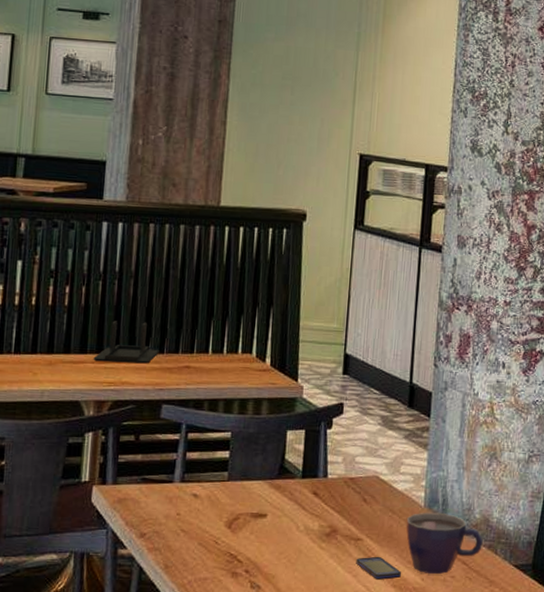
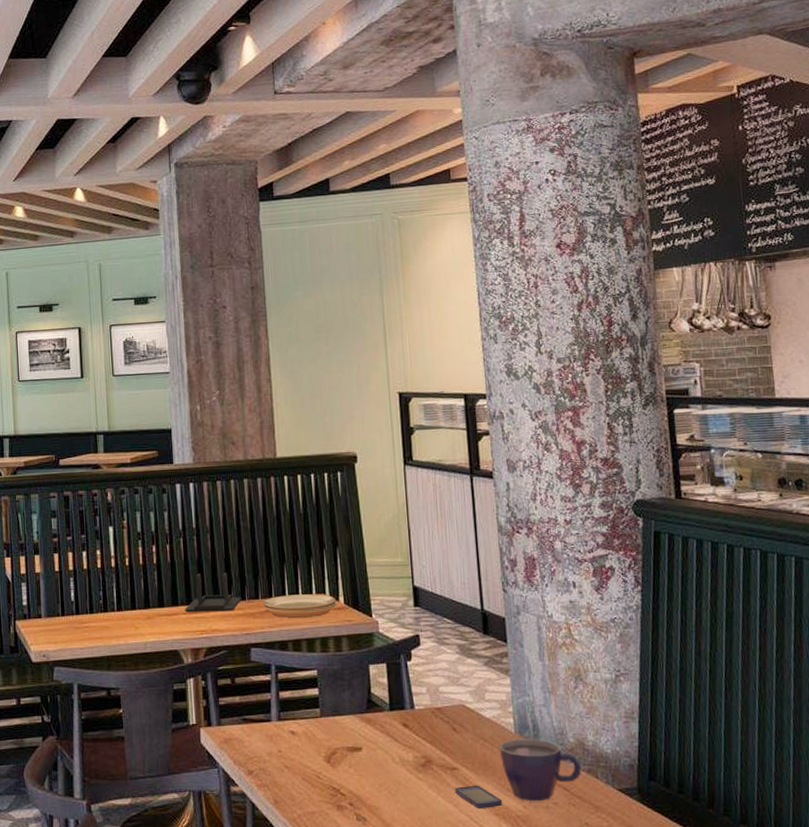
plate: none [183,351,263,377] -> present [264,594,337,619]

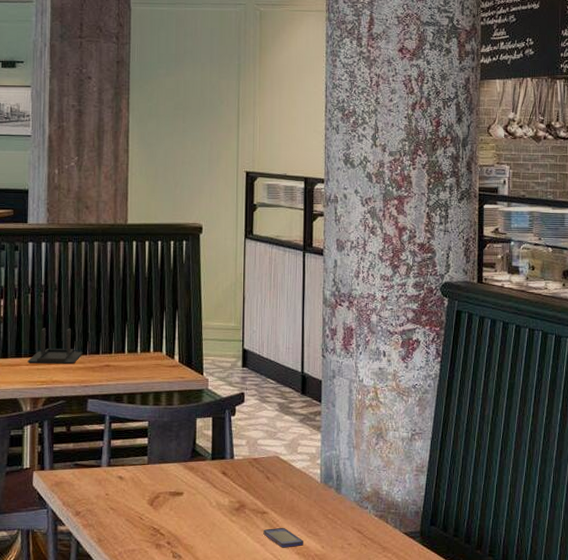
plate: present [264,594,337,619] -> none [104,352,172,374]
cup: present [498,738,582,801] -> none [305,487,376,542]

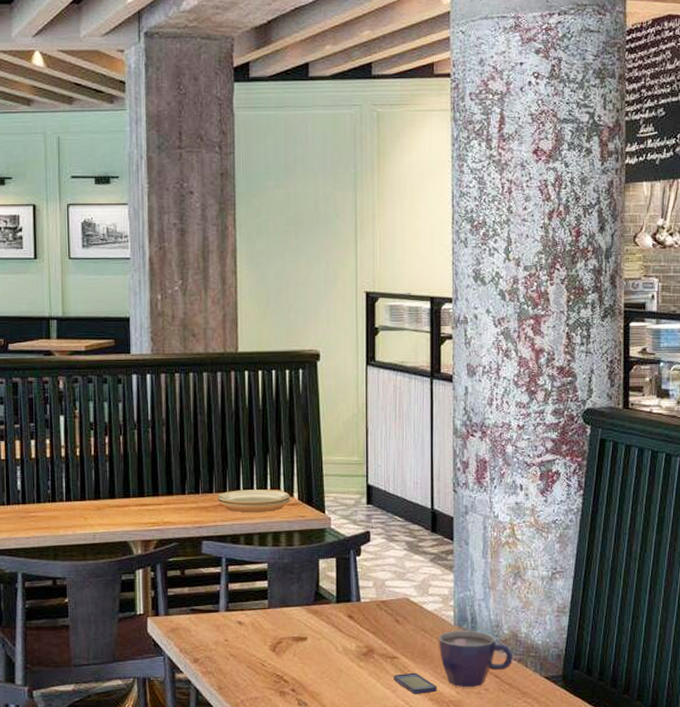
napkin holder: present [27,328,83,363] -> none [136,466,195,503]
plate: none [104,352,172,374] -> present [218,489,291,513]
cup: none [305,487,376,542] -> present [438,630,514,687]

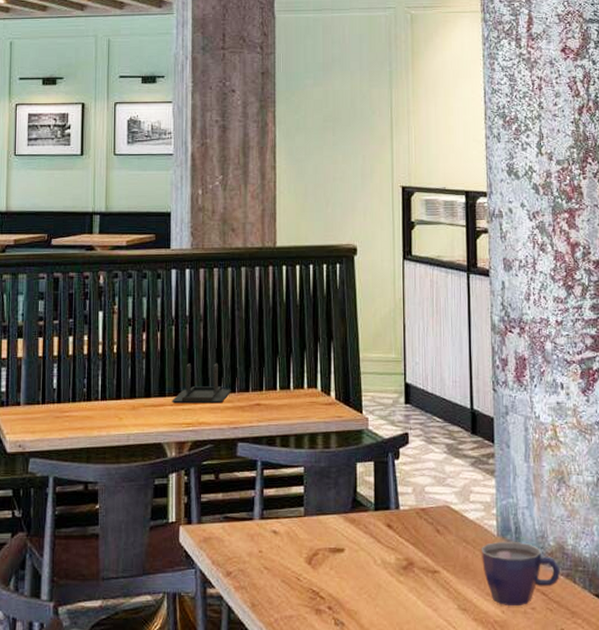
napkin holder: none [136,466,195,503] -> present [172,363,231,403]
plate: present [218,489,291,513] -> none [254,388,328,413]
mobile phone: present [393,672,437,694] -> none [435,589,481,613]

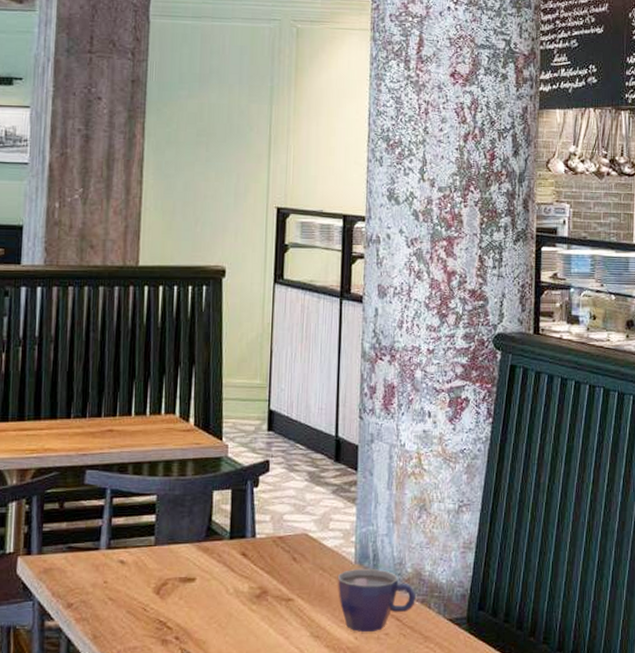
napkin holder: present [172,363,231,403] -> none [15,386,82,428]

